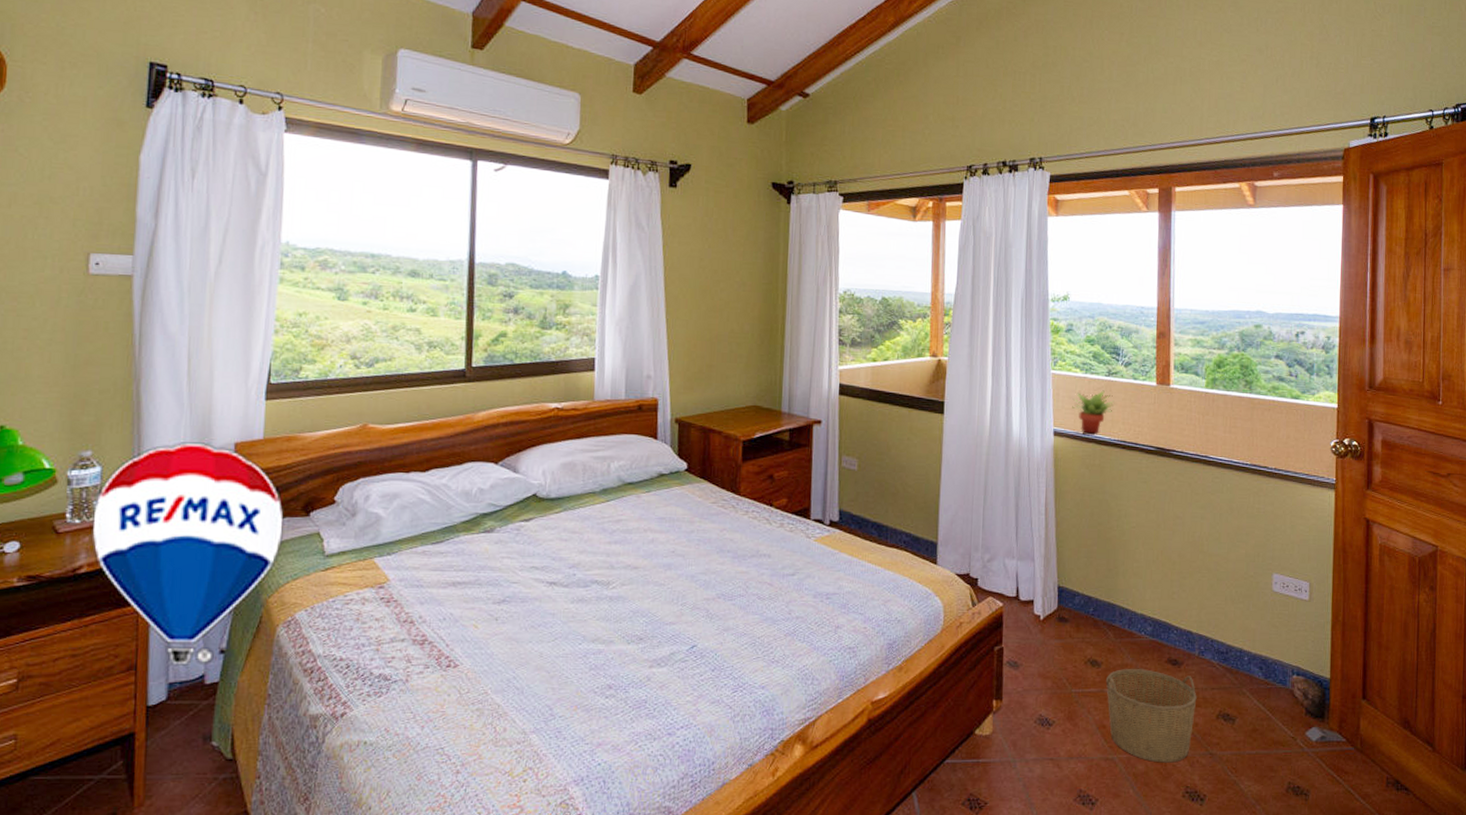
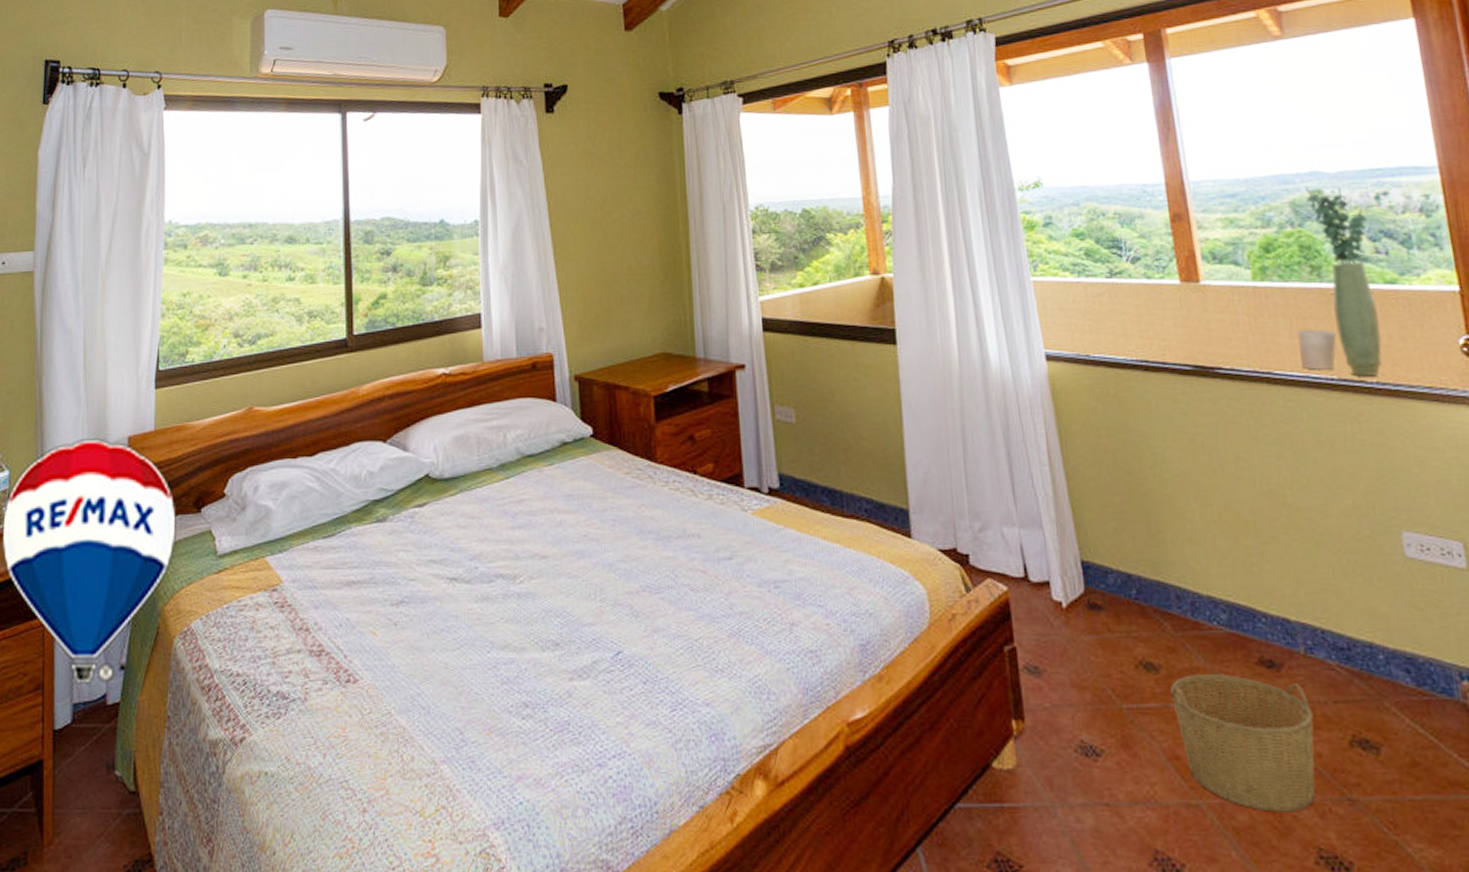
succulent plant: present [1072,390,1114,434] -> none [1065,296,1124,355]
candle holder: none [1228,426,1254,457] -> present [1297,329,1337,370]
vase: none [1250,323,1288,464] -> present [1306,188,1382,377]

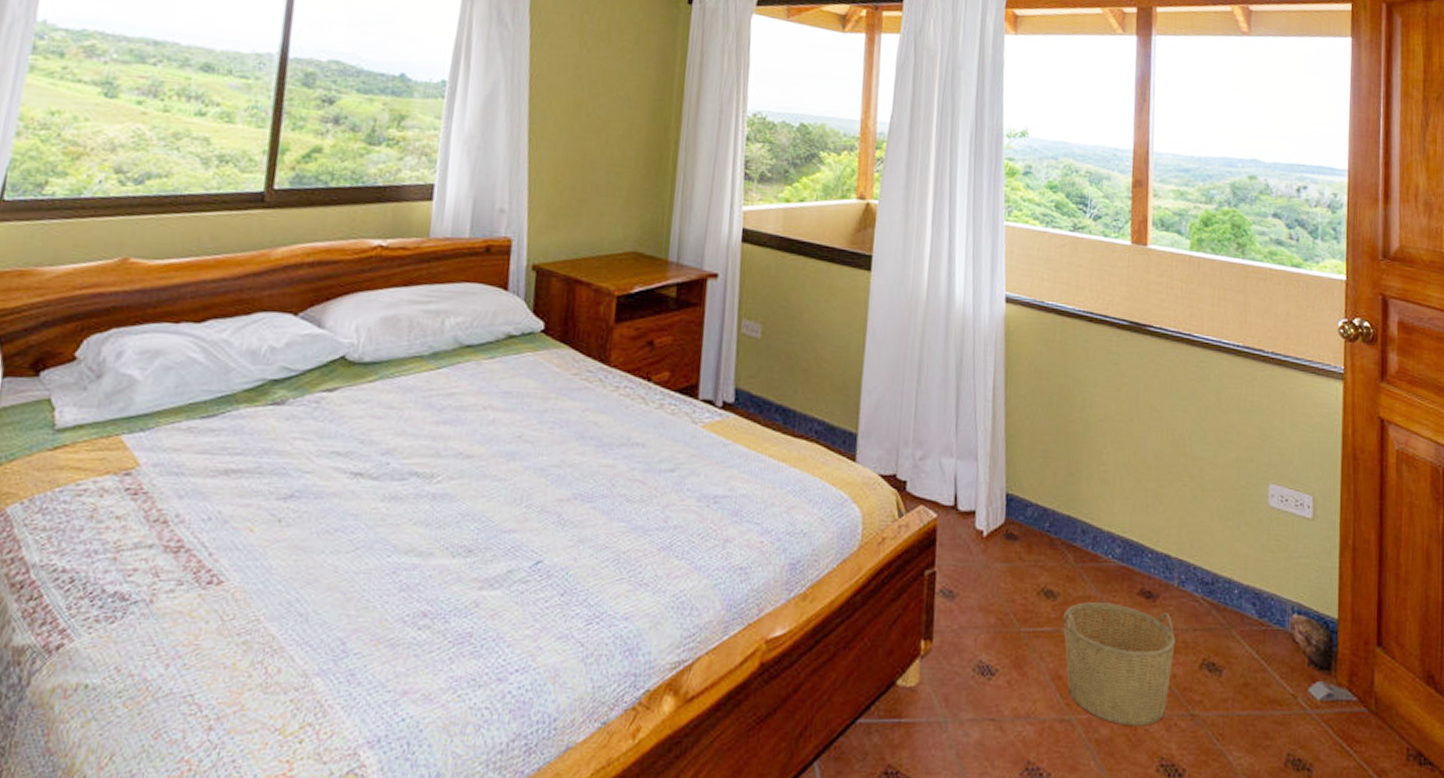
candle holder: present [1297,329,1337,370] -> none [1217,299,1248,337]
vase: present [1306,188,1382,377] -> none [1243,173,1288,347]

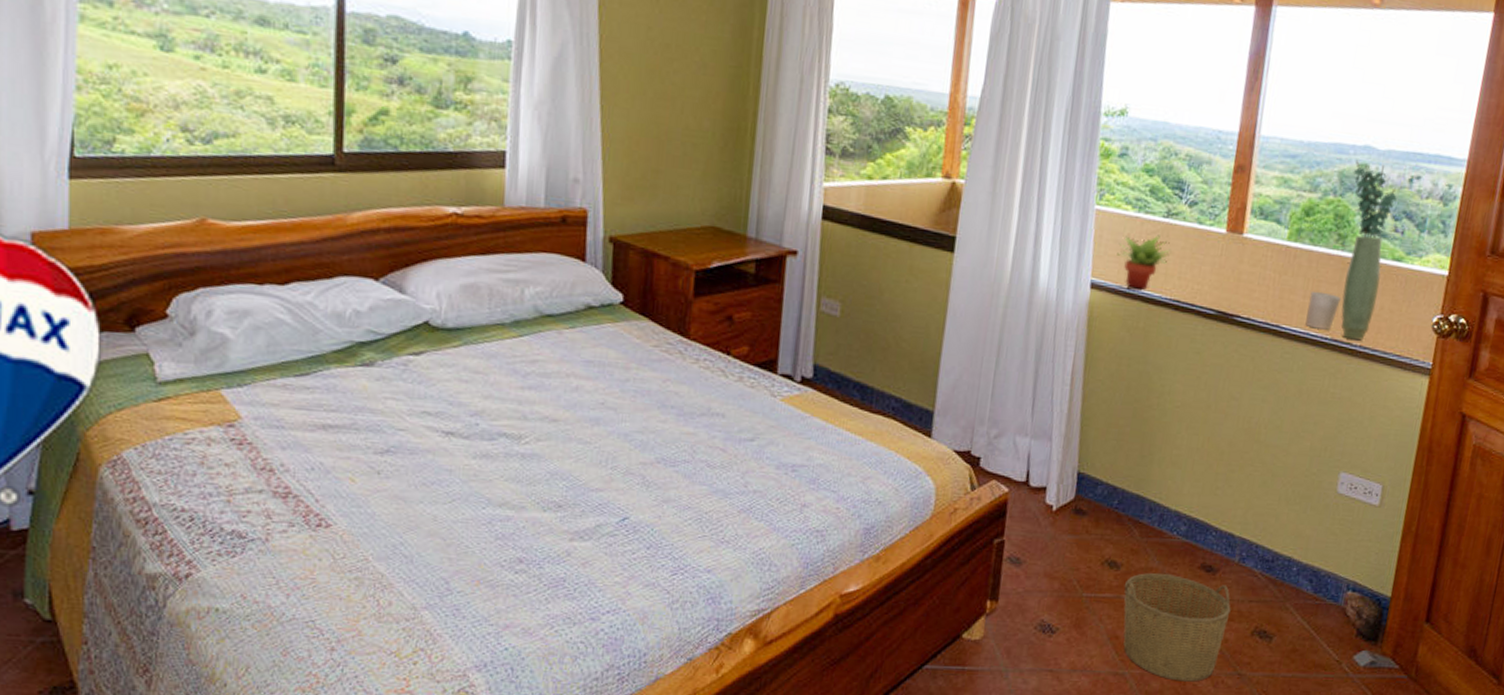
succulent plant: none [1028,248,1079,302] -> present [1117,235,1170,290]
candle holder: none [1217,299,1248,337] -> present [1305,291,1341,330]
vase: none [1243,173,1288,347] -> present [1341,161,1397,341]

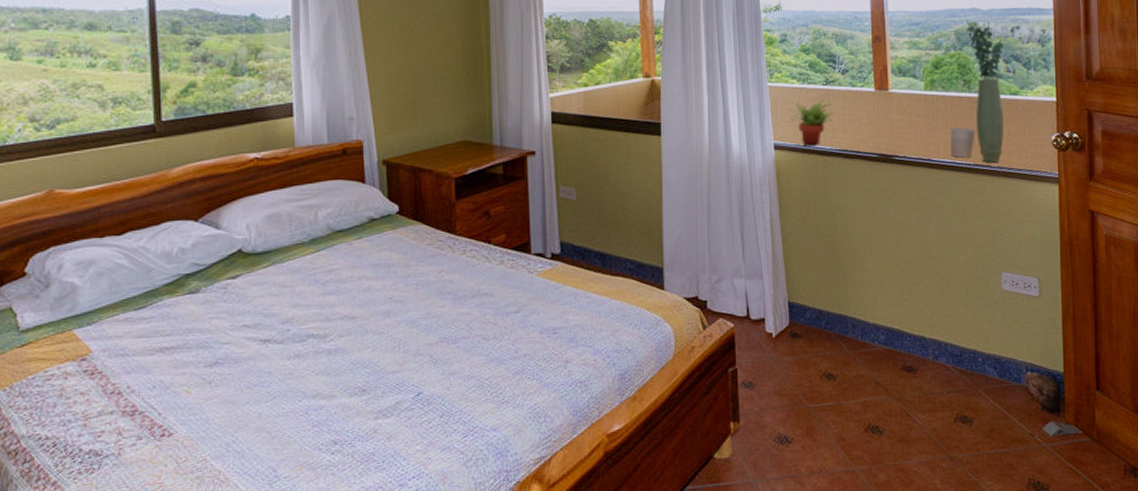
basket: present [1123,573,1231,682] -> none [842,378,934,471]

